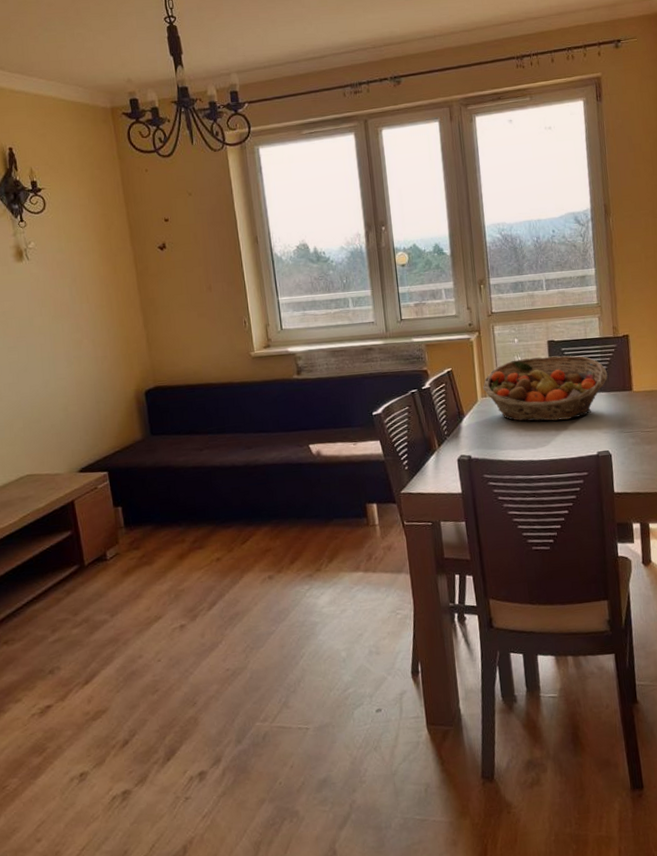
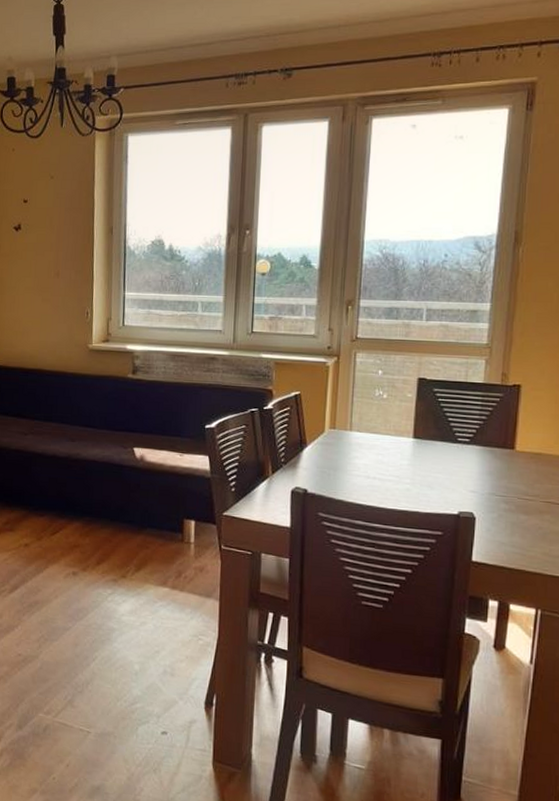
fruit basket: present [483,355,608,422] -> none [333,393,486,470]

